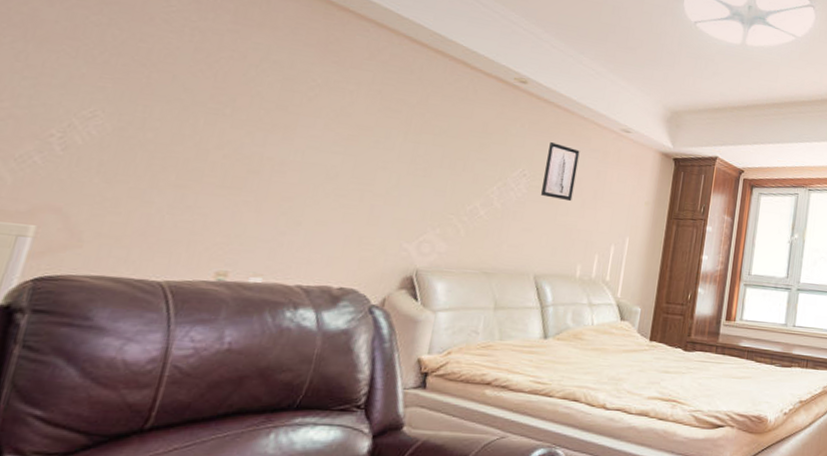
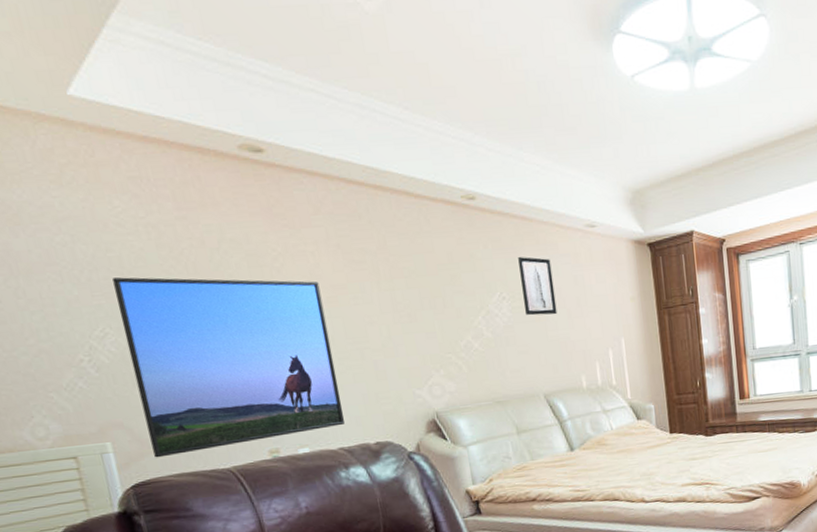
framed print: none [79,66,346,262] -> present [112,277,344,458]

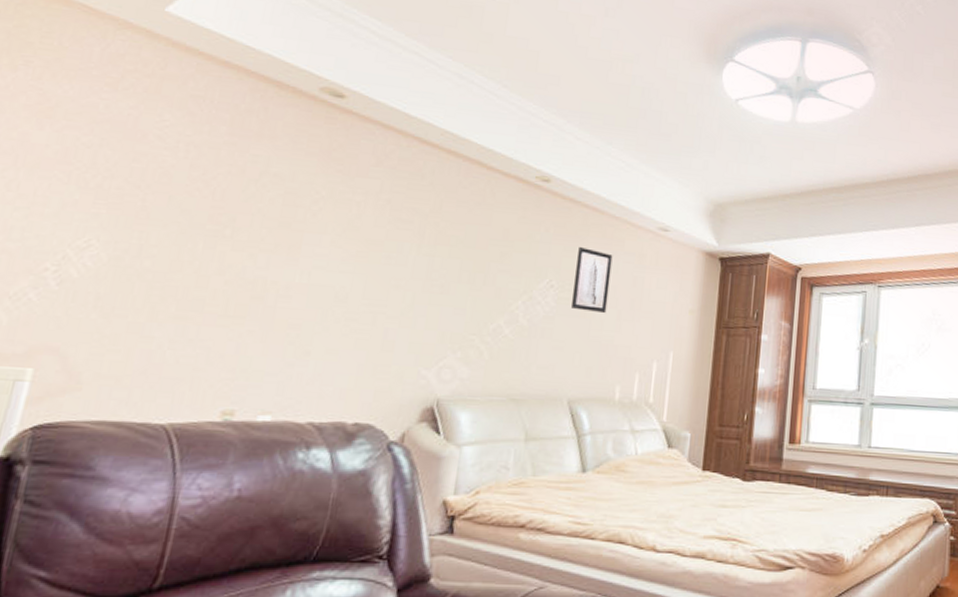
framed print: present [112,277,344,458] -> none [79,189,354,398]

